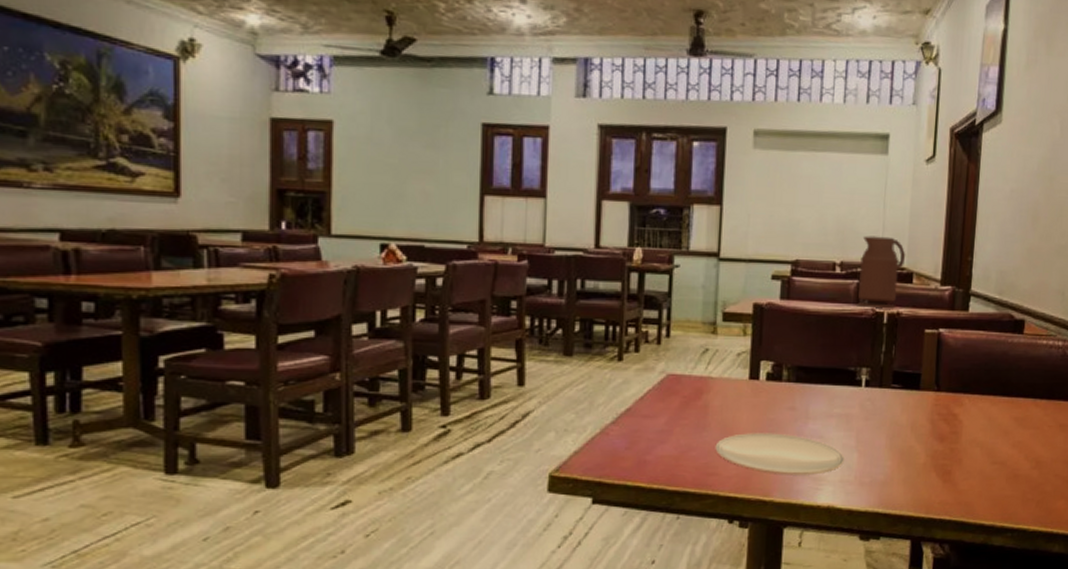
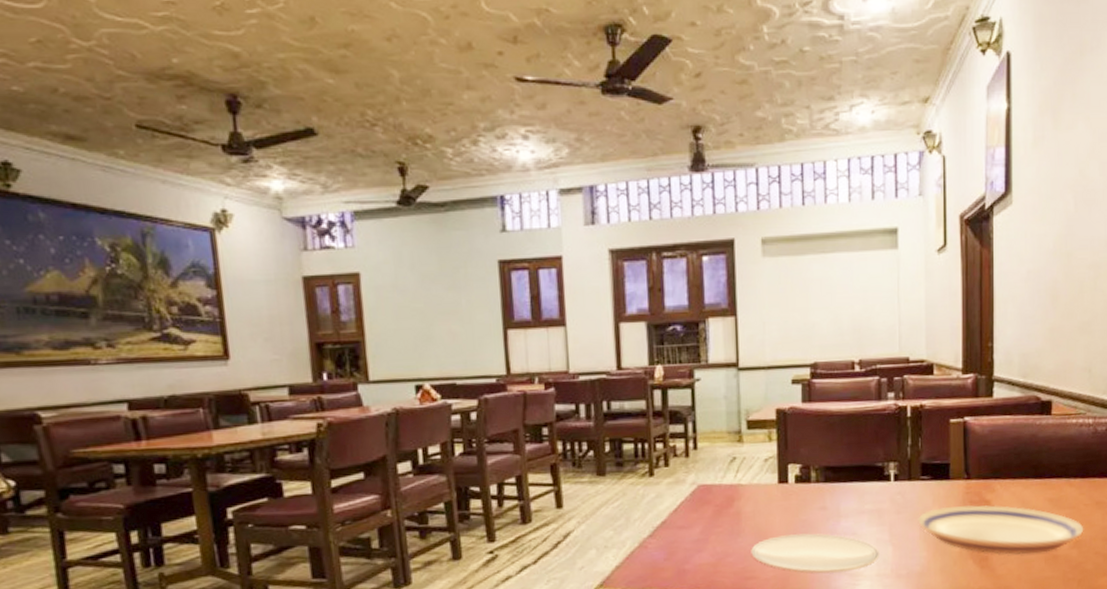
water jug: present [858,235,906,309] -> none [879,330,925,404]
plate: none [885,418,1046,471] -> present [918,505,1084,555]

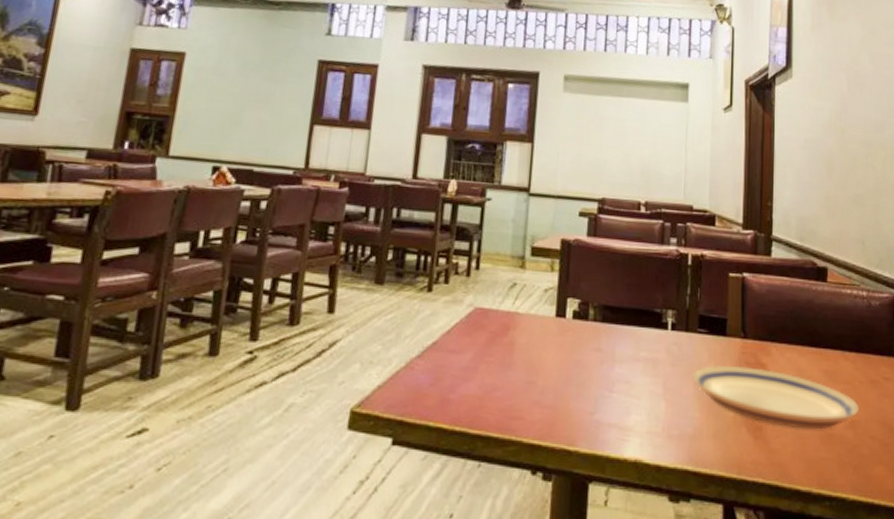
plate: present [751,533,879,574] -> none [520,374,652,424]

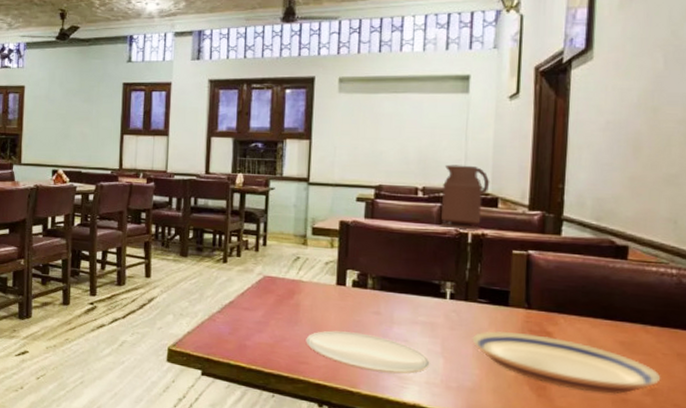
plate: none [520,374,652,424] -> present [306,330,430,374]
water jug: none [663,177,708,251] -> present [441,164,490,231]

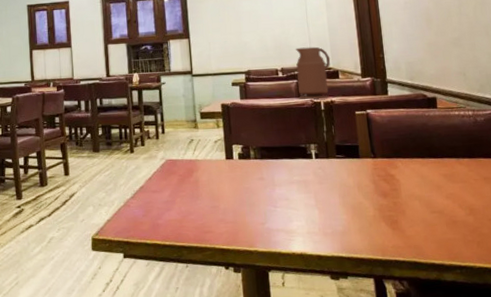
plate: present [306,330,430,374] -> none [207,198,308,230]
plate: present [472,331,661,394] -> none [337,178,477,219]

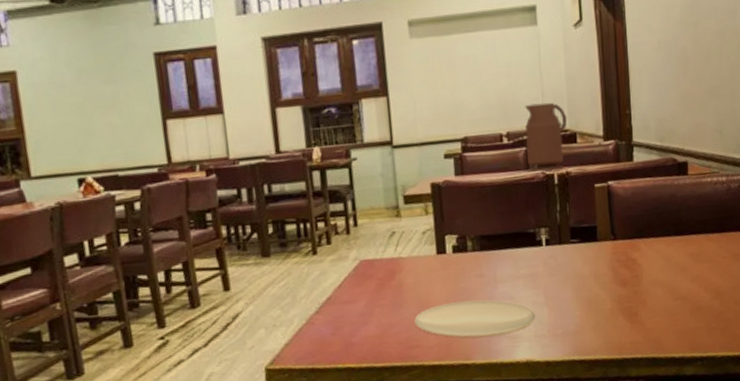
plate: none [207,198,308,230] -> present [414,300,536,339]

